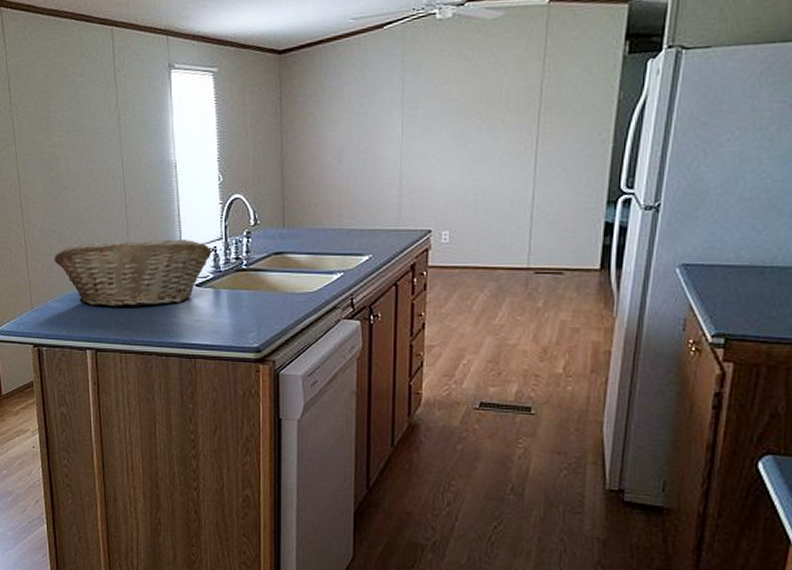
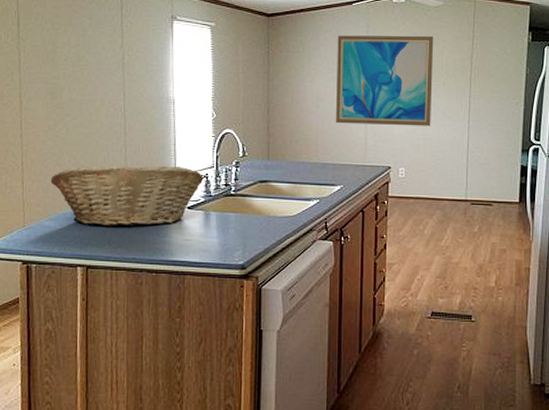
wall art: none [363,59,491,181] -> present [336,35,434,126]

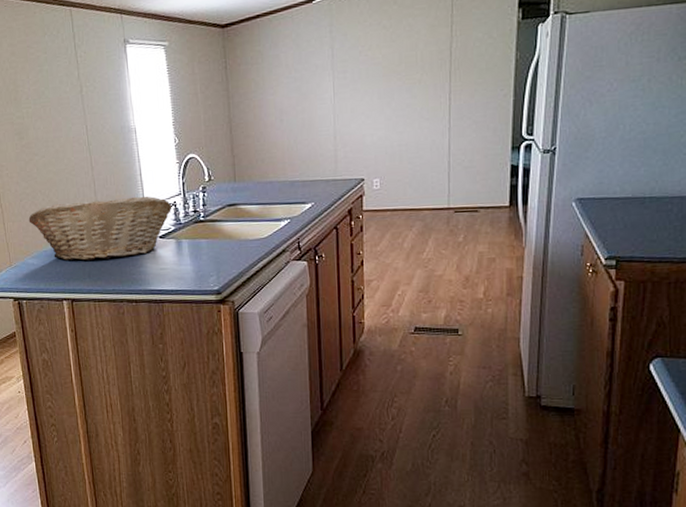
wall art: present [336,35,434,126] -> none [298,27,407,138]

